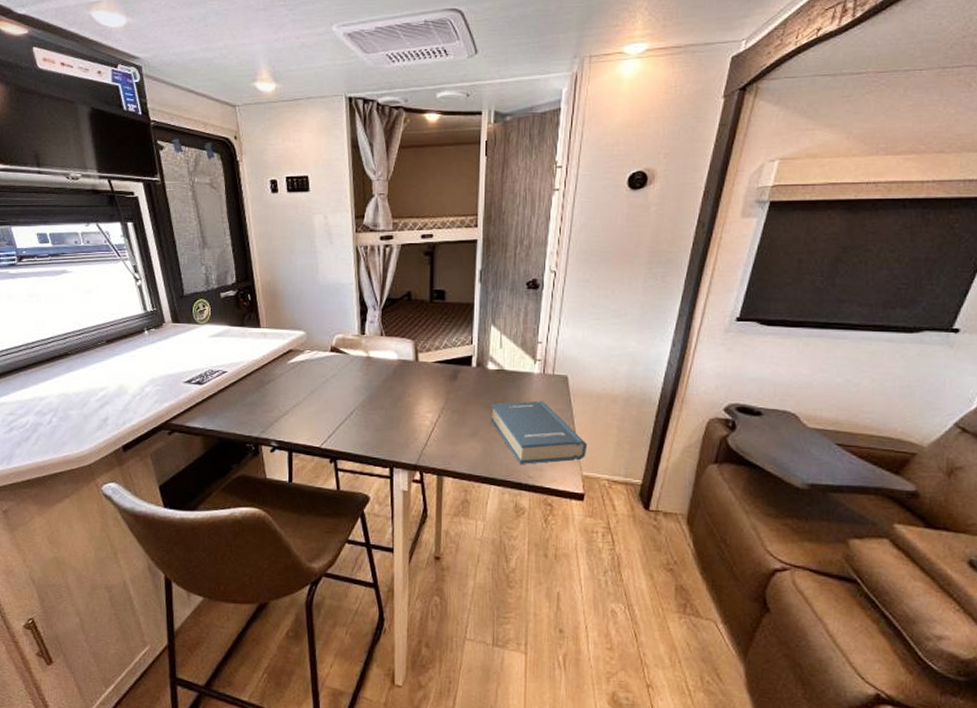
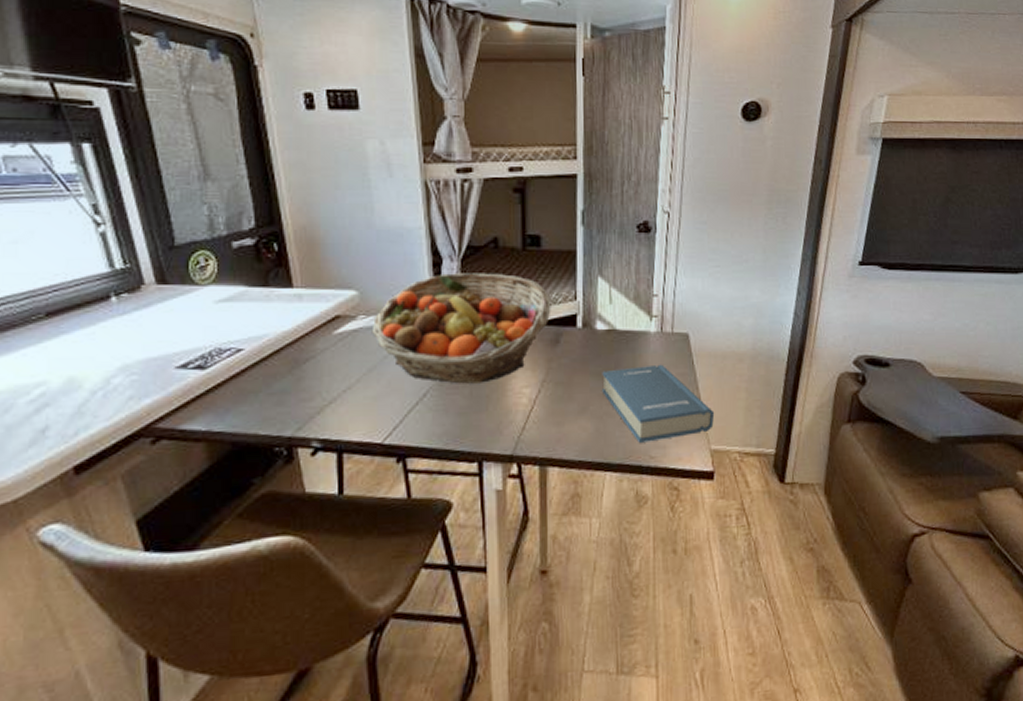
fruit basket: none [314,320,452,407] -> present [371,273,551,384]

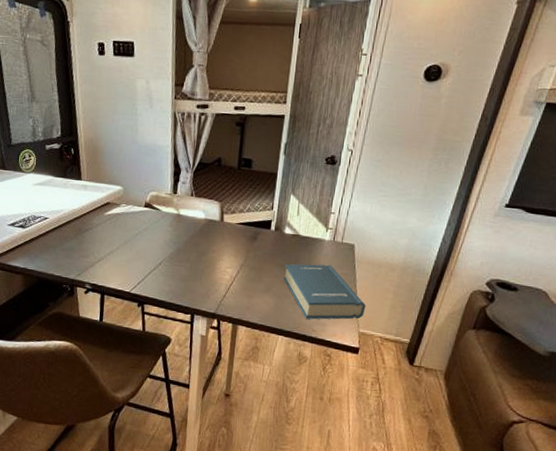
fruit basket: present [371,273,551,384] -> none [129,180,254,261]

